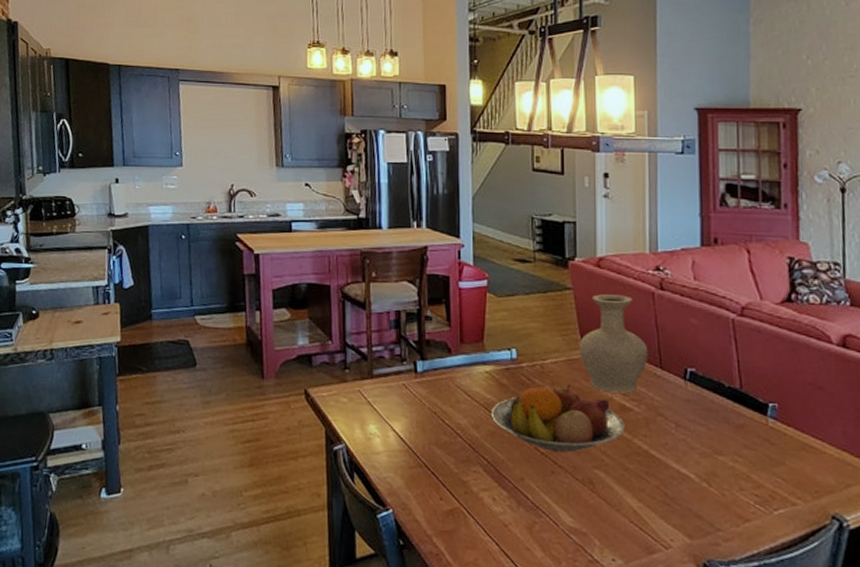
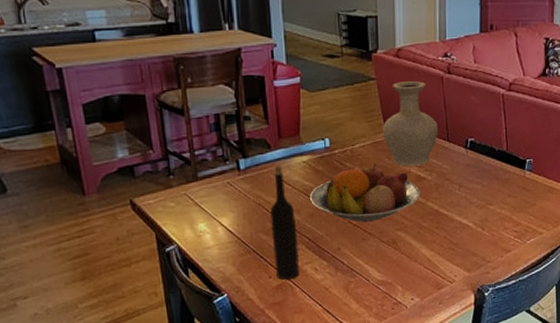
wine bottle: none [446,373,475,506] -> present [270,165,299,280]

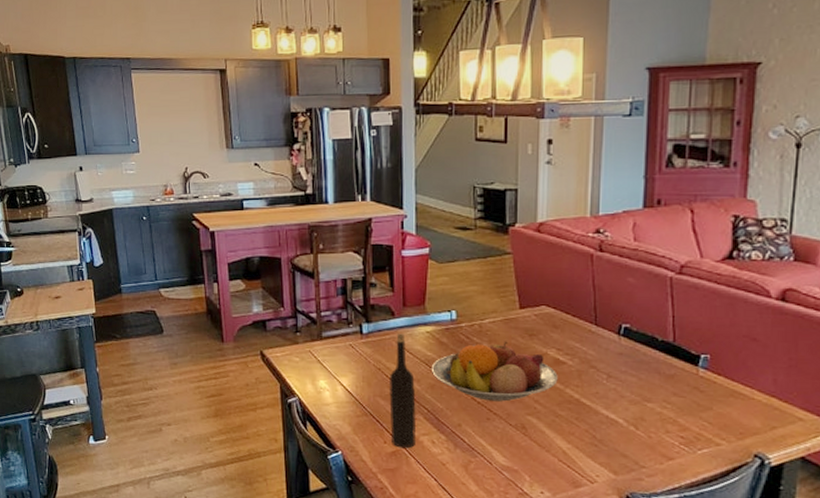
vase: present [383,81,439,167] -> none [517,258,584,348]

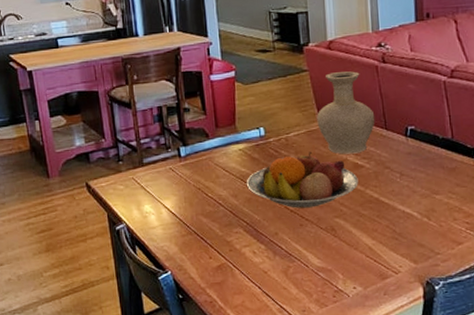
wine bottle: present [389,333,416,449] -> none [209,153,238,262]
vase: none [517,258,584,348] -> present [317,71,375,154]

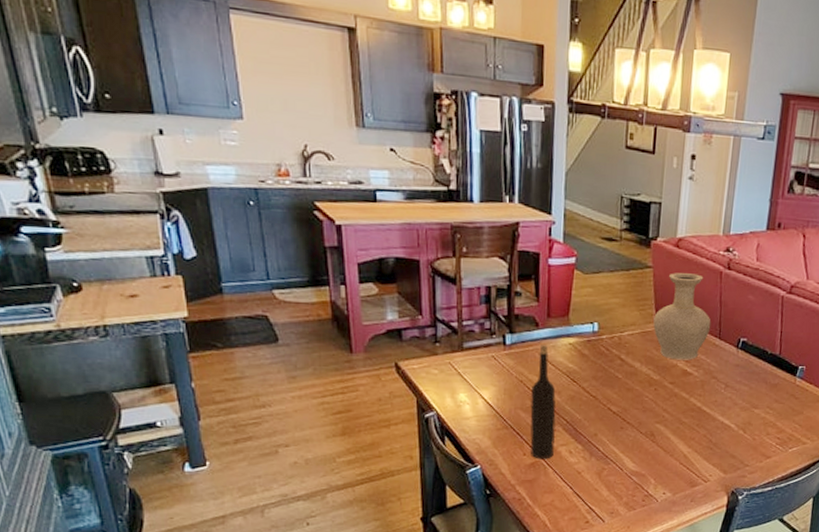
wine bottle: none [209,153,238,262] -> present [530,345,556,459]
fruit bowl: present [246,151,358,209] -> none [571,353,685,411]

